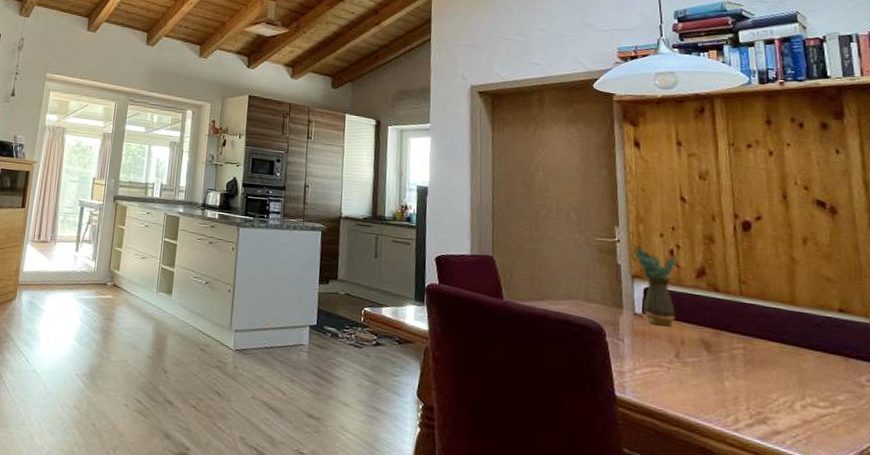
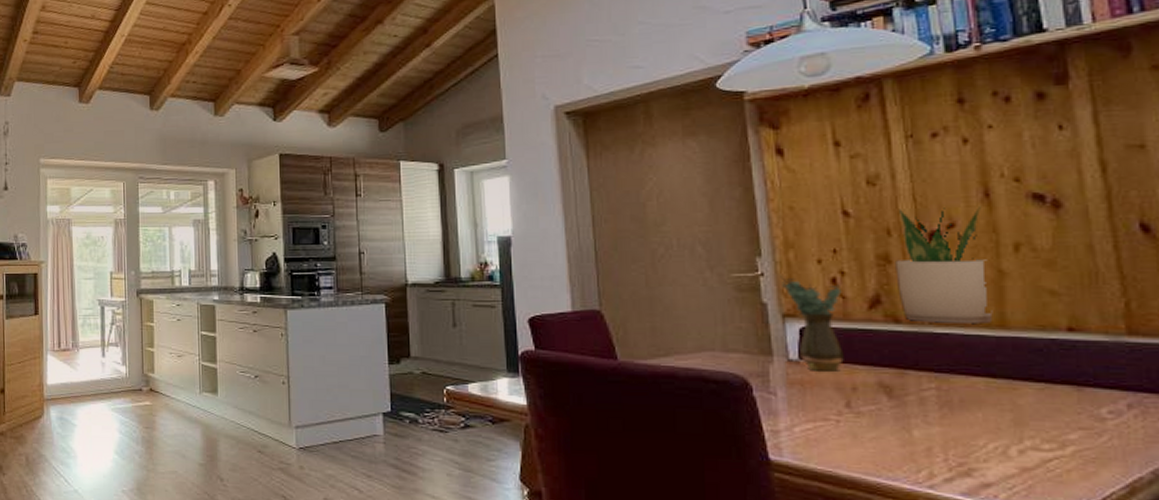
planter: none [717,200,786,300] -> present [895,205,993,325]

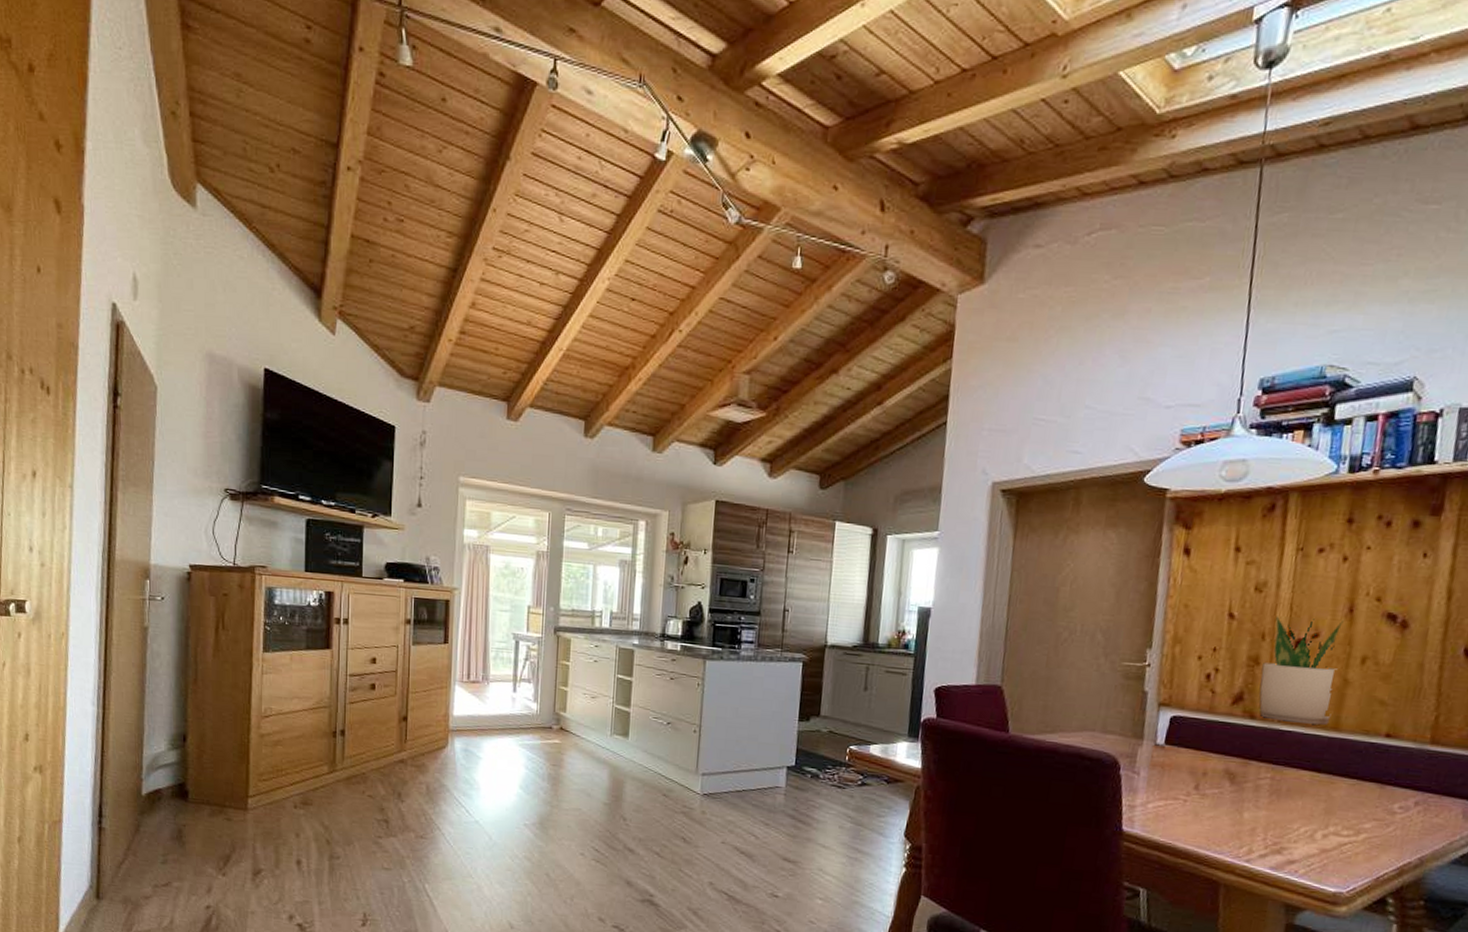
vase: present [780,275,844,371] -> none [1163,667,1213,758]

